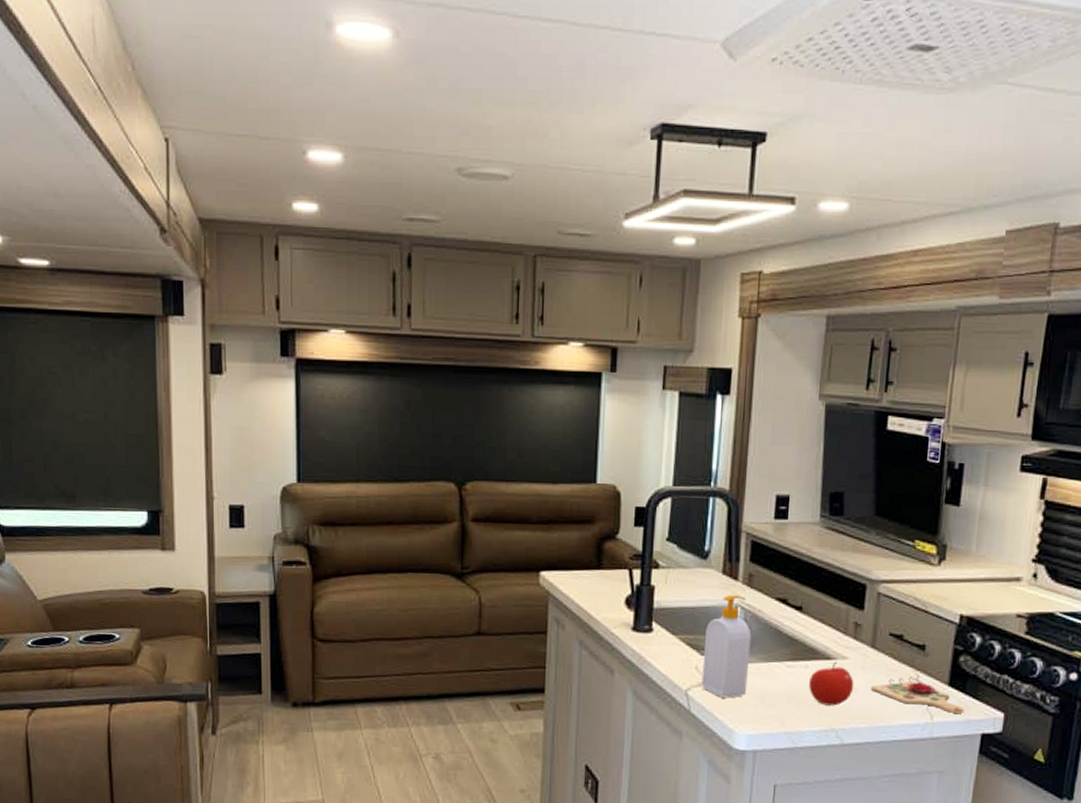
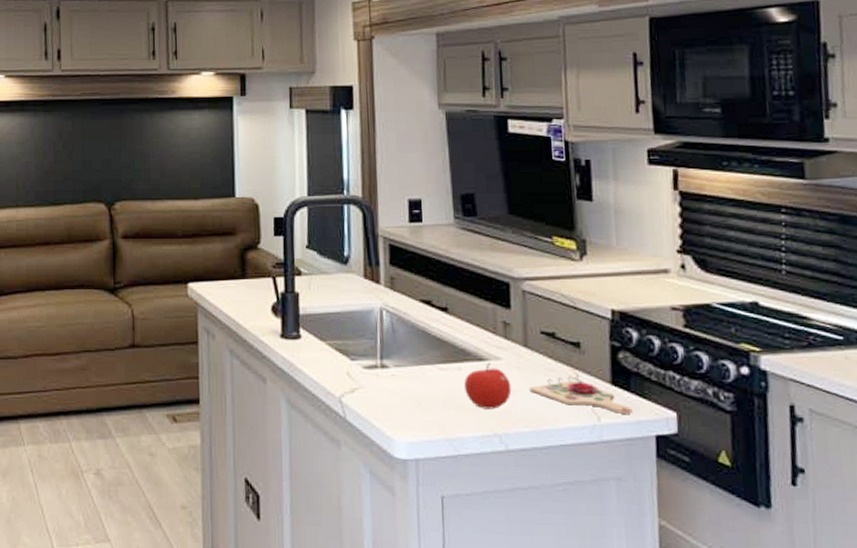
soap bottle: present [701,594,752,698] -> none [353,298,401,404]

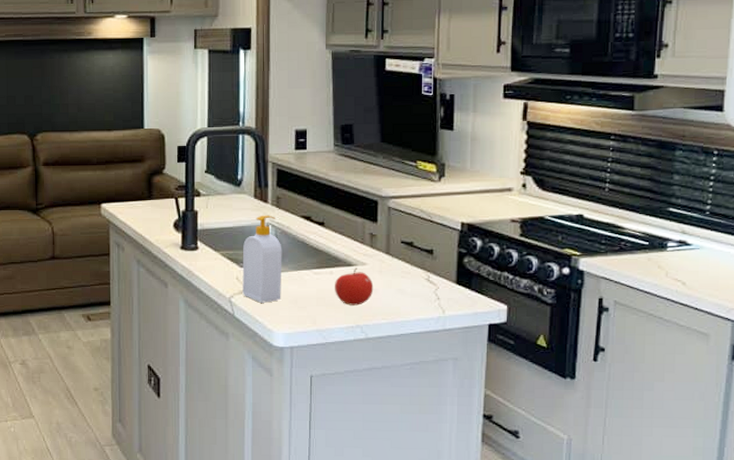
soap bottle: none [353,298,401,404] -> present [242,215,282,303]
cutting board: present [529,376,633,414] -> none [388,277,472,307]

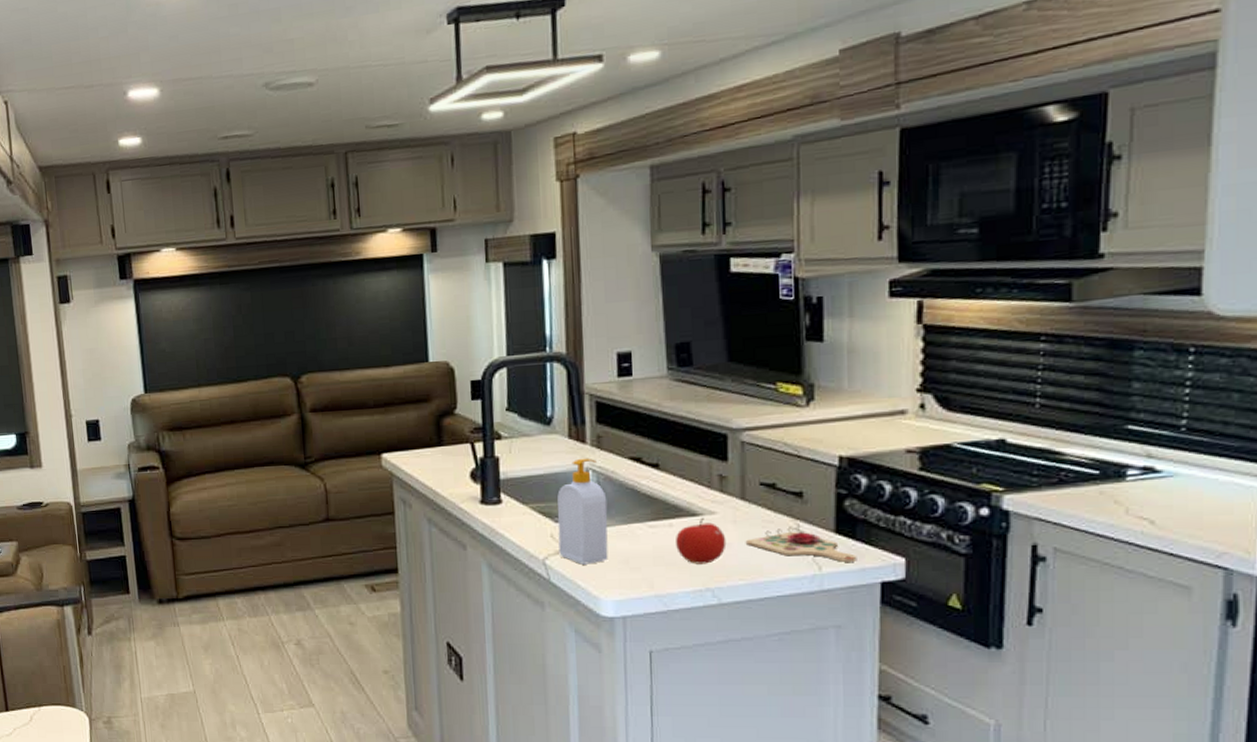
cutting board: none [388,277,472,307] -> present [745,527,857,562]

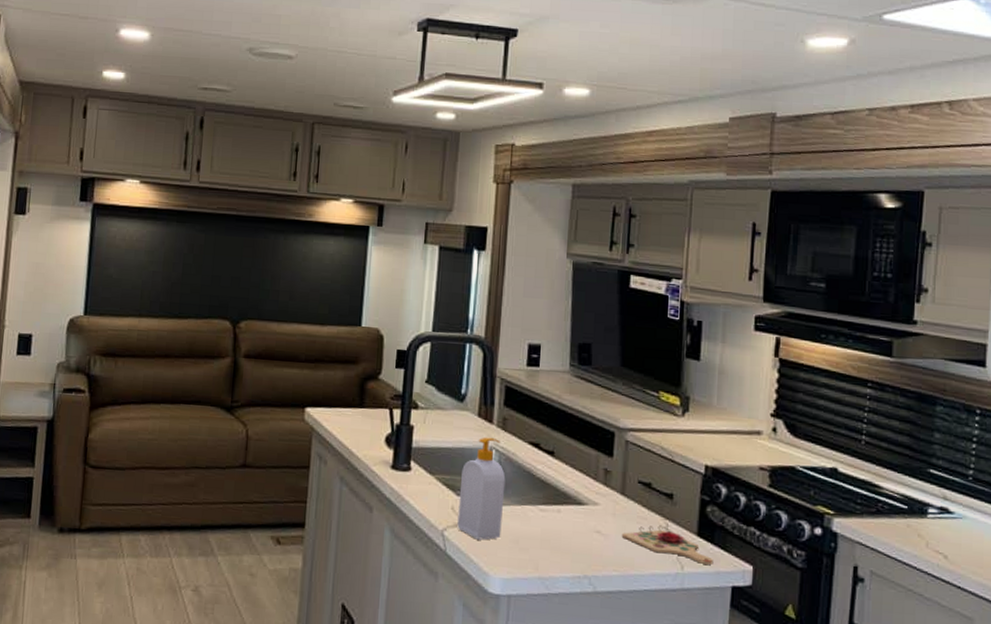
fruit: present [675,517,727,564] -> none [561,507,606,552]

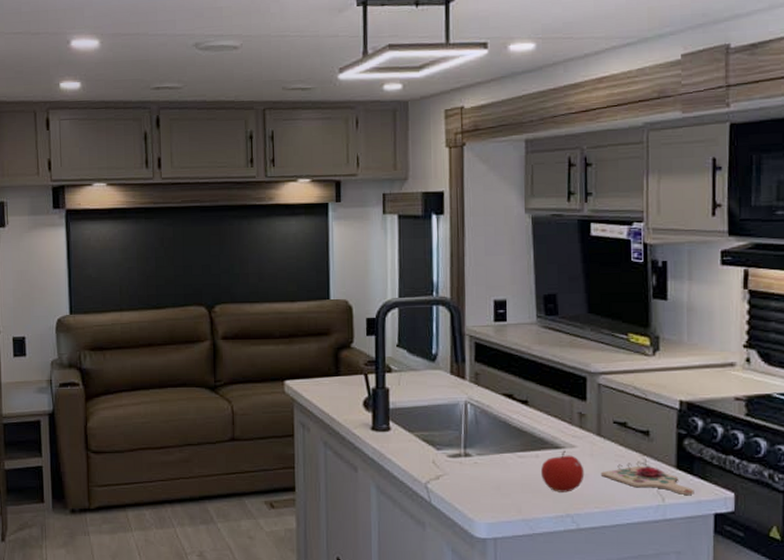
soap bottle: present [457,437,506,540] -> none [439,392,483,489]
fruit: none [561,507,606,552] -> present [540,450,585,492]

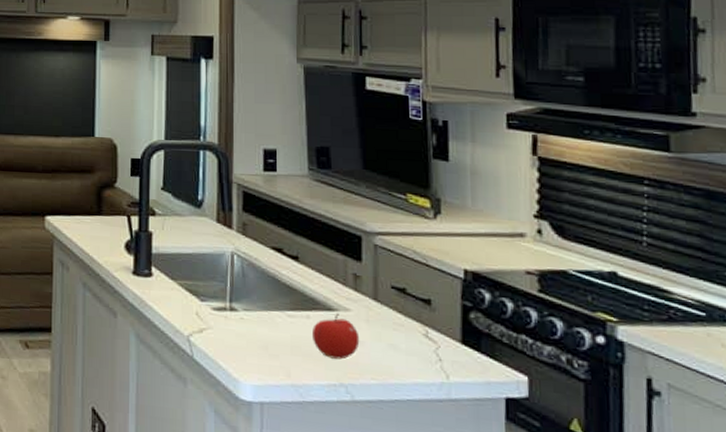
cutting board: present [600,461,694,495] -> none [377,332,483,374]

